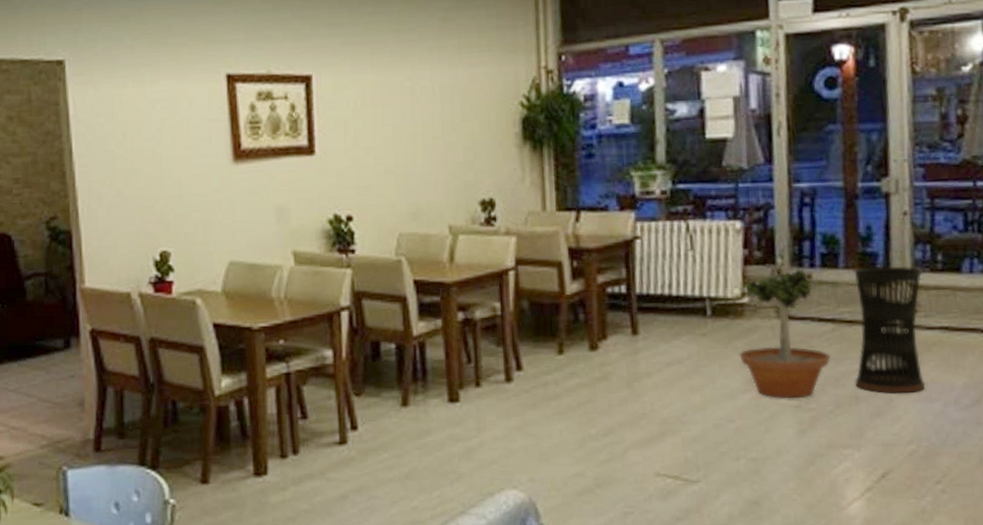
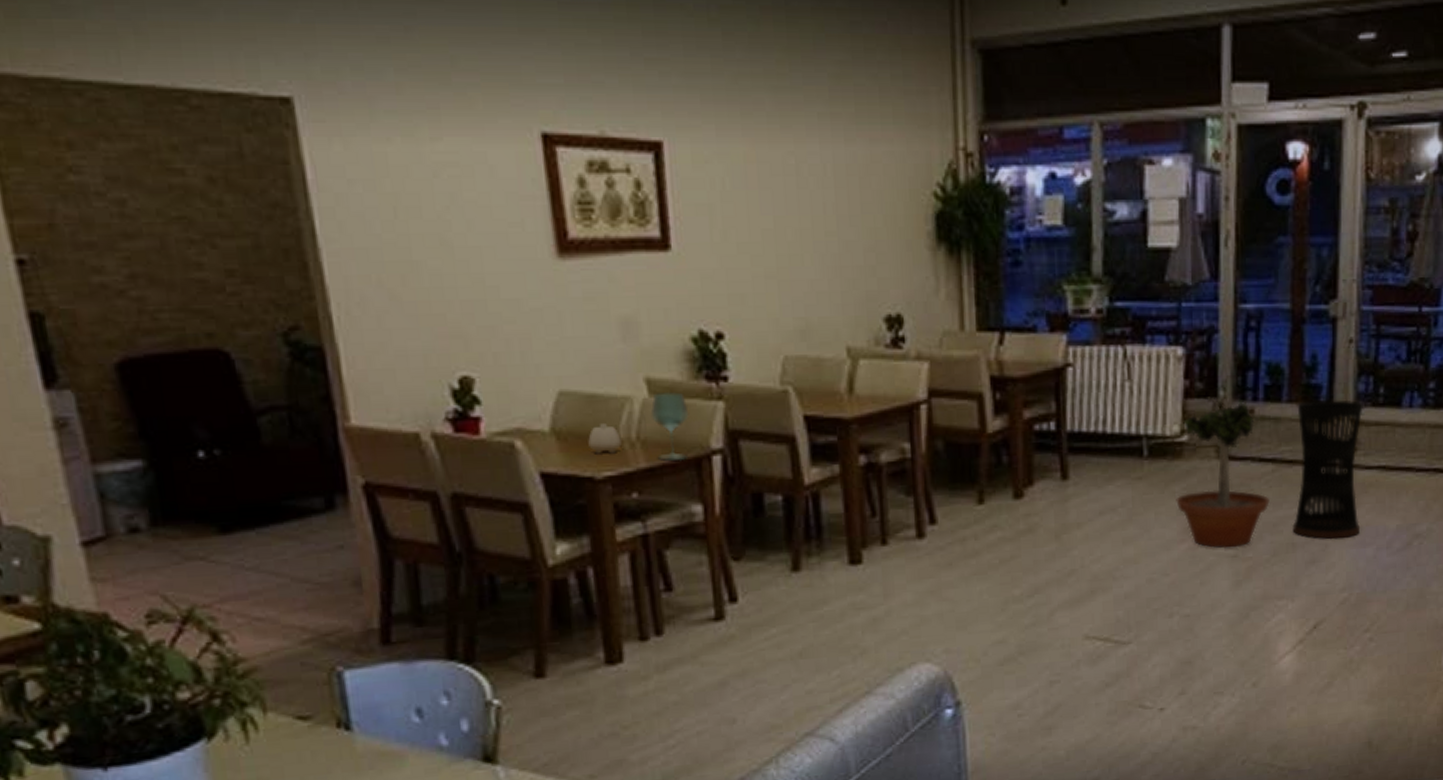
sugar bowl: none [249,286,273,310] -> present [588,424,622,454]
wine glass: none [295,261,325,316] -> present [650,391,689,462]

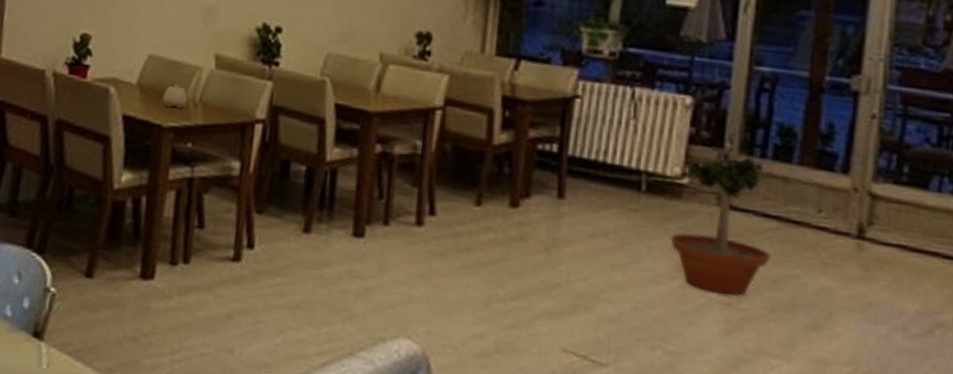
wine glass: present [650,391,689,462] -> none [213,67,244,124]
umbrella stand: present [1292,399,1363,540] -> none [794,166,884,311]

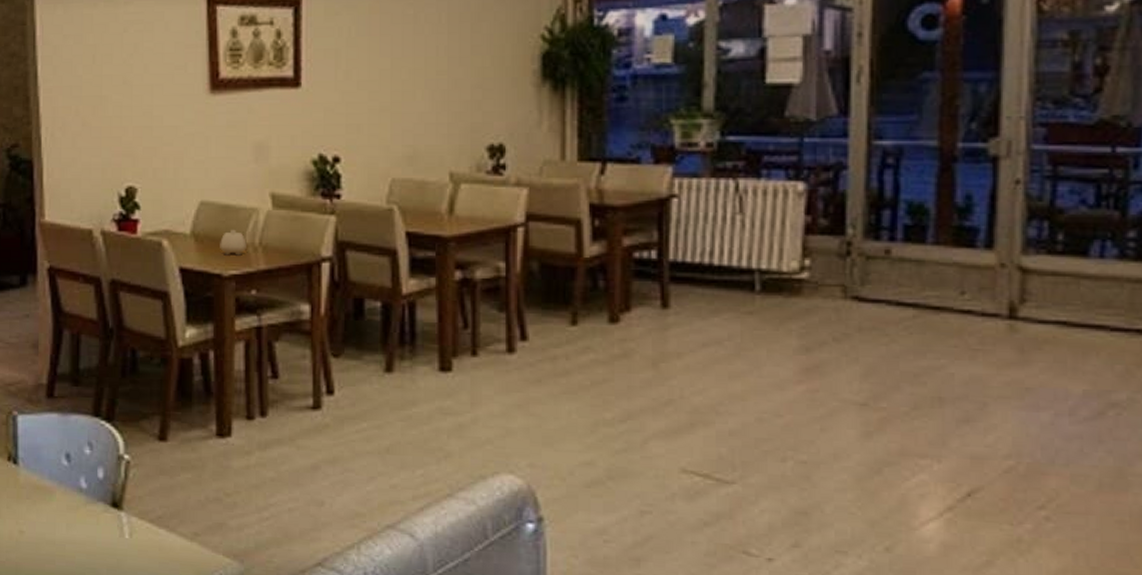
potted tree: present [670,141,771,296] -> none [792,225,910,395]

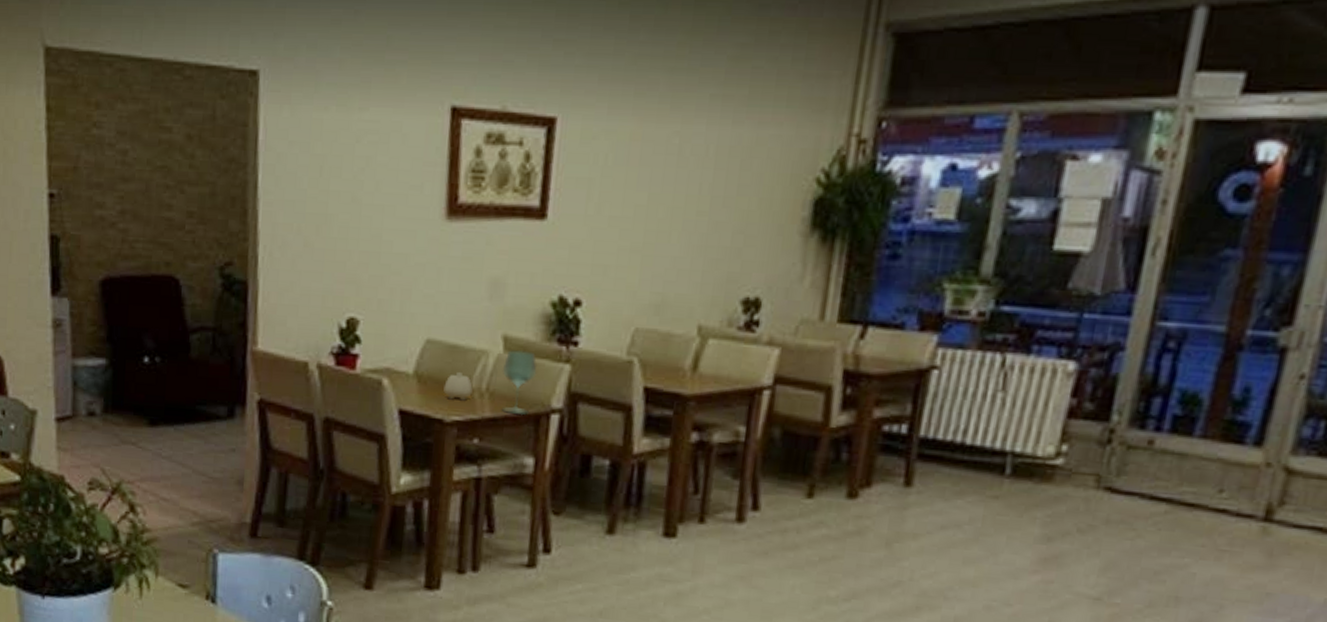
wine glass: none [272,205,305,266] -> present [502,349,537,416]

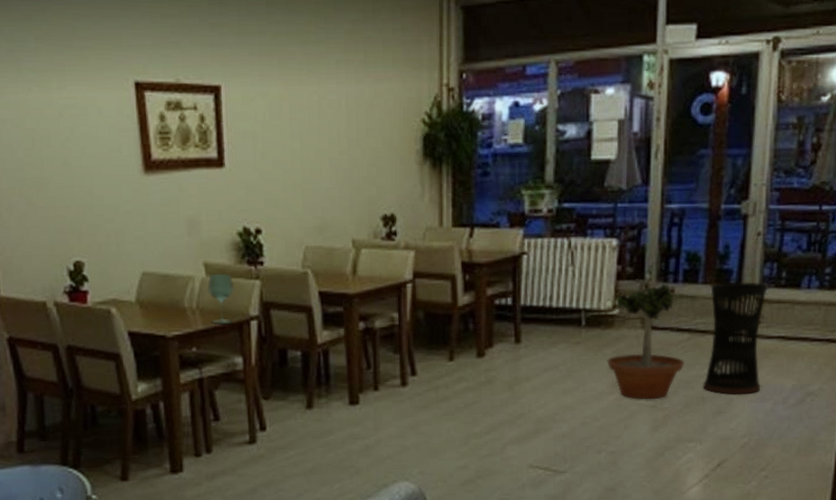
sugar bowl: present [443,372,473,401] -> none [162,296,186,319]
potted tree: none [1035,412,1158,589] -> present [607,271,685,400]
umbrella stand: none [1179,438,1305,603] -> present [703,281,767,395]

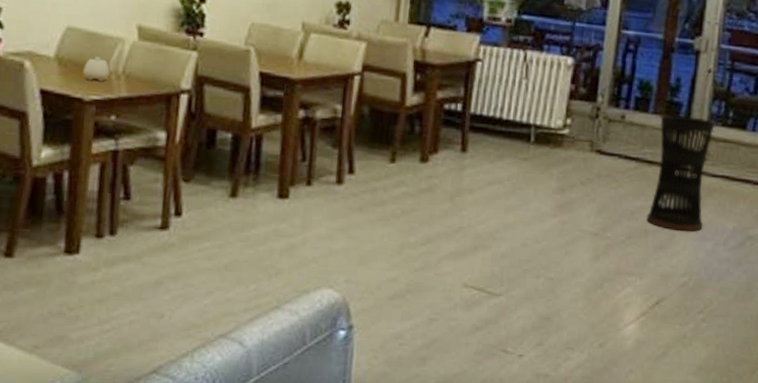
sugar bowl: none [162,296,186,319] -> present [83,57,110,82]
wine glass: present [207,272,235,325] -> none [136,38,168,95]
potted tree: present [607,271,685,400] -> none [553,95,630,227]

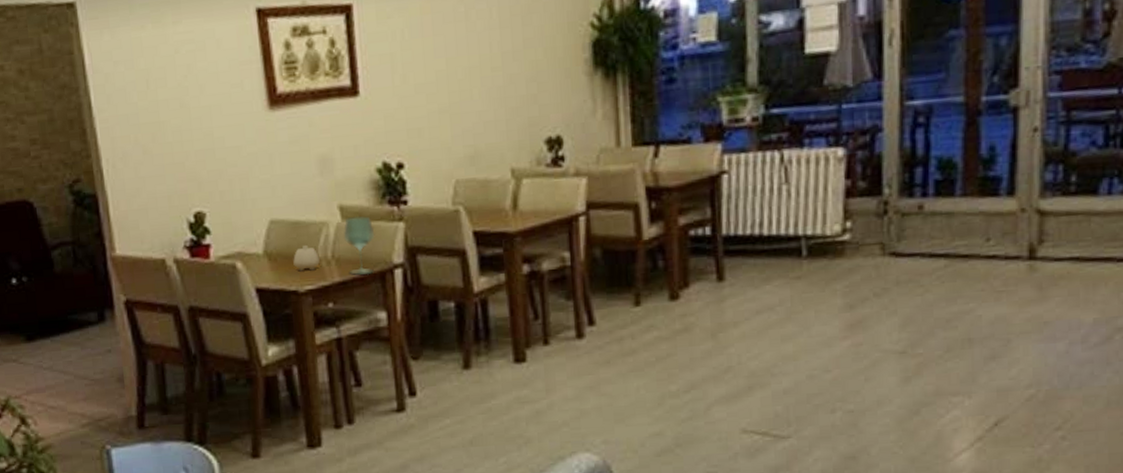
wine glass: none [136,38,168,95] -> present [343,215,375,276]
umbrella stand: present [646,114,715,231] -> none [968,190,1051,335]

